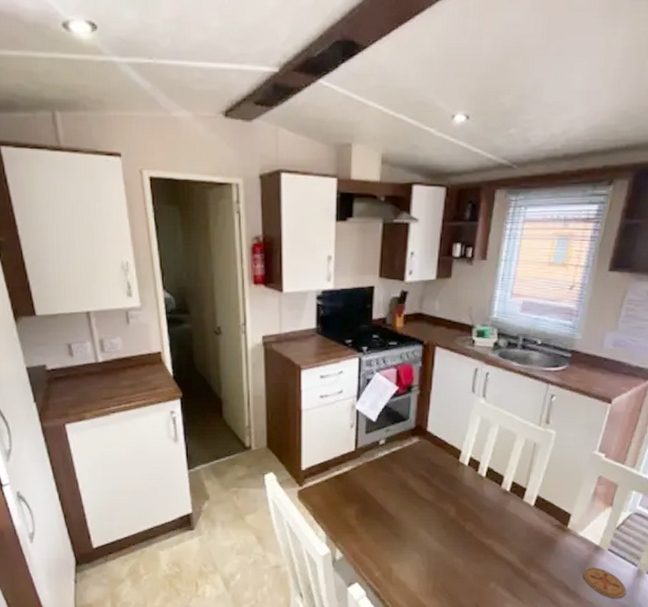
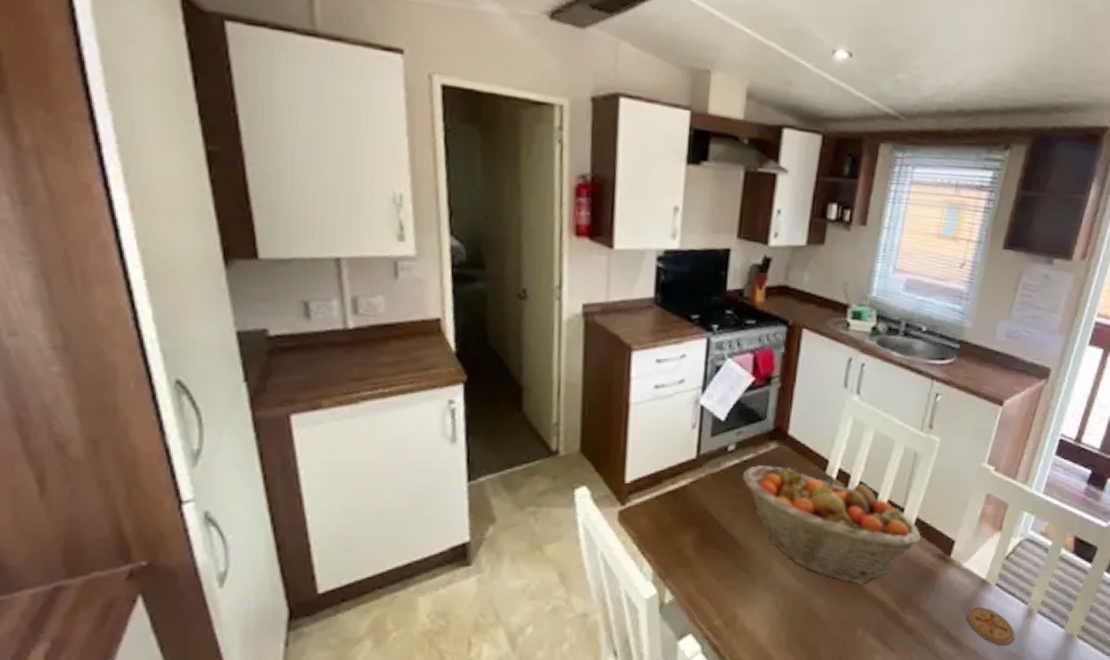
fruit basket: none [392,455,542,549] -> present [743,465,921,585]

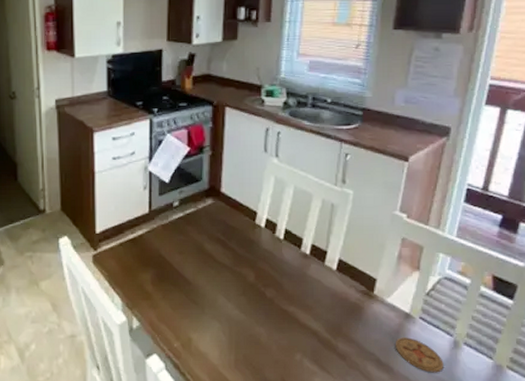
fruit basket: present [743,465,921,585] -> none [187,217,345,317]

